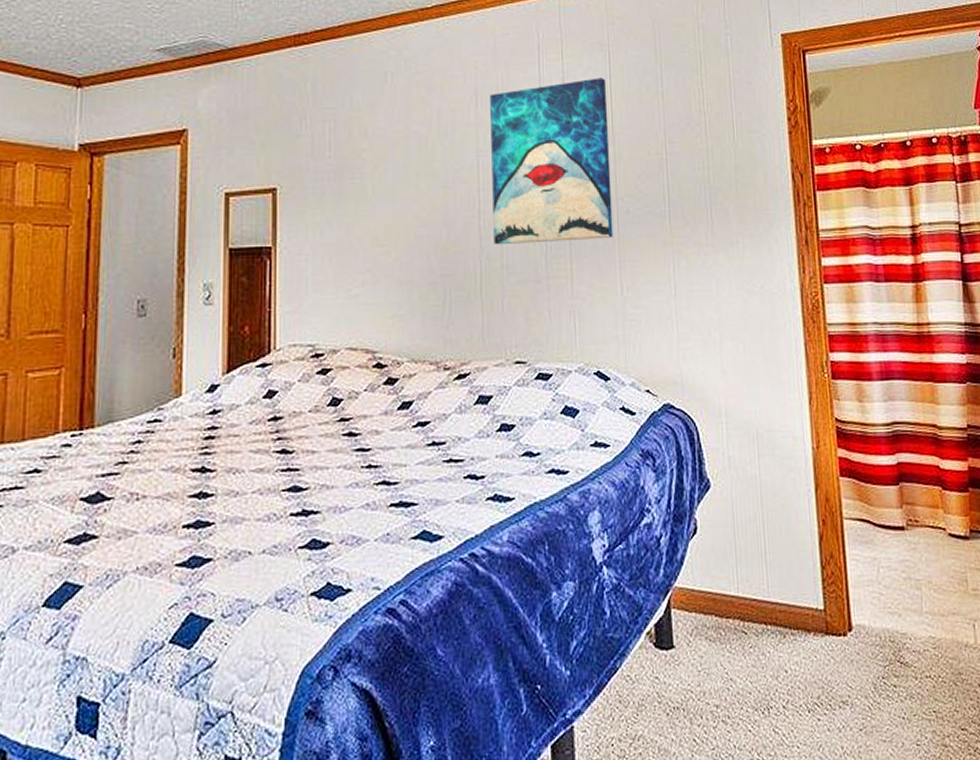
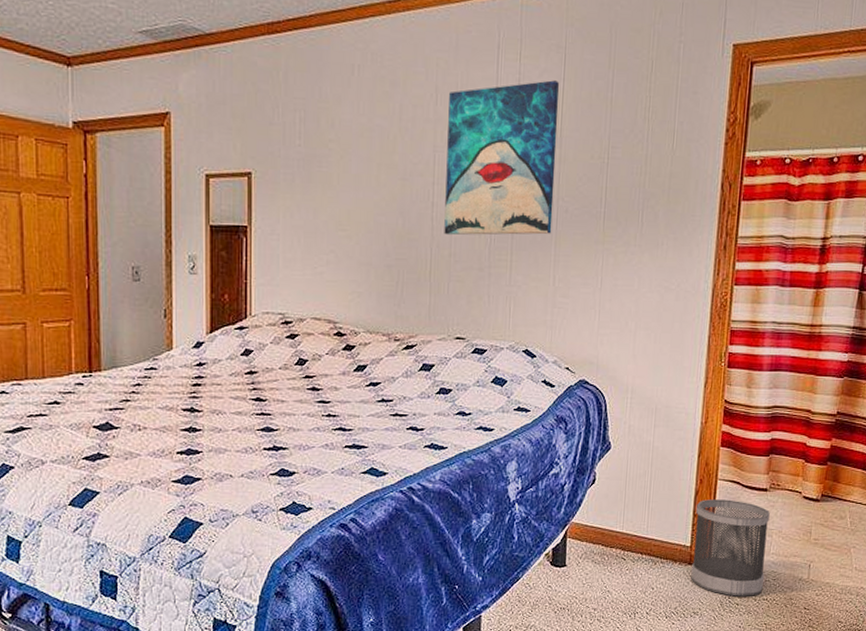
wastebasket: none [824,543,923,675] -> present [691,499,770,597]

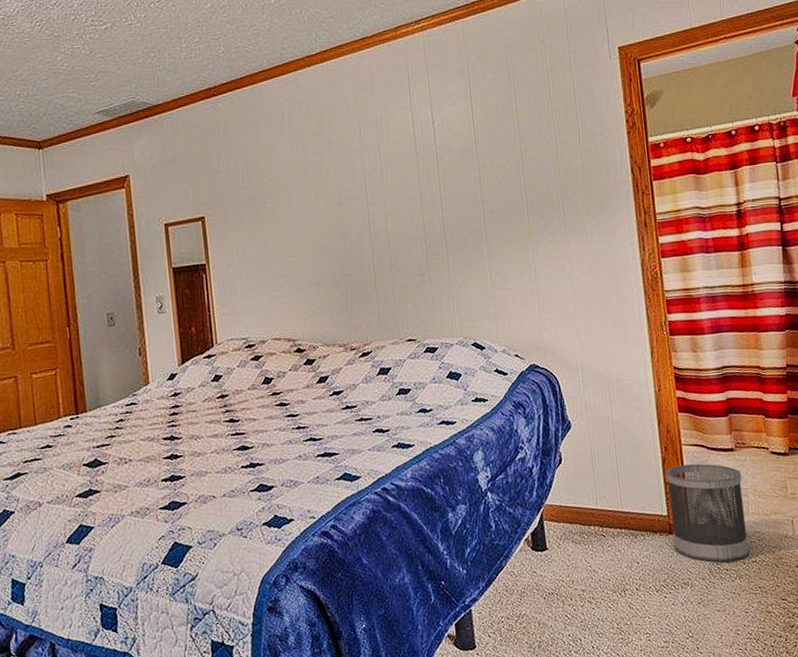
wall art: present [444,80,559,236] -> none [371,100,482,248]

